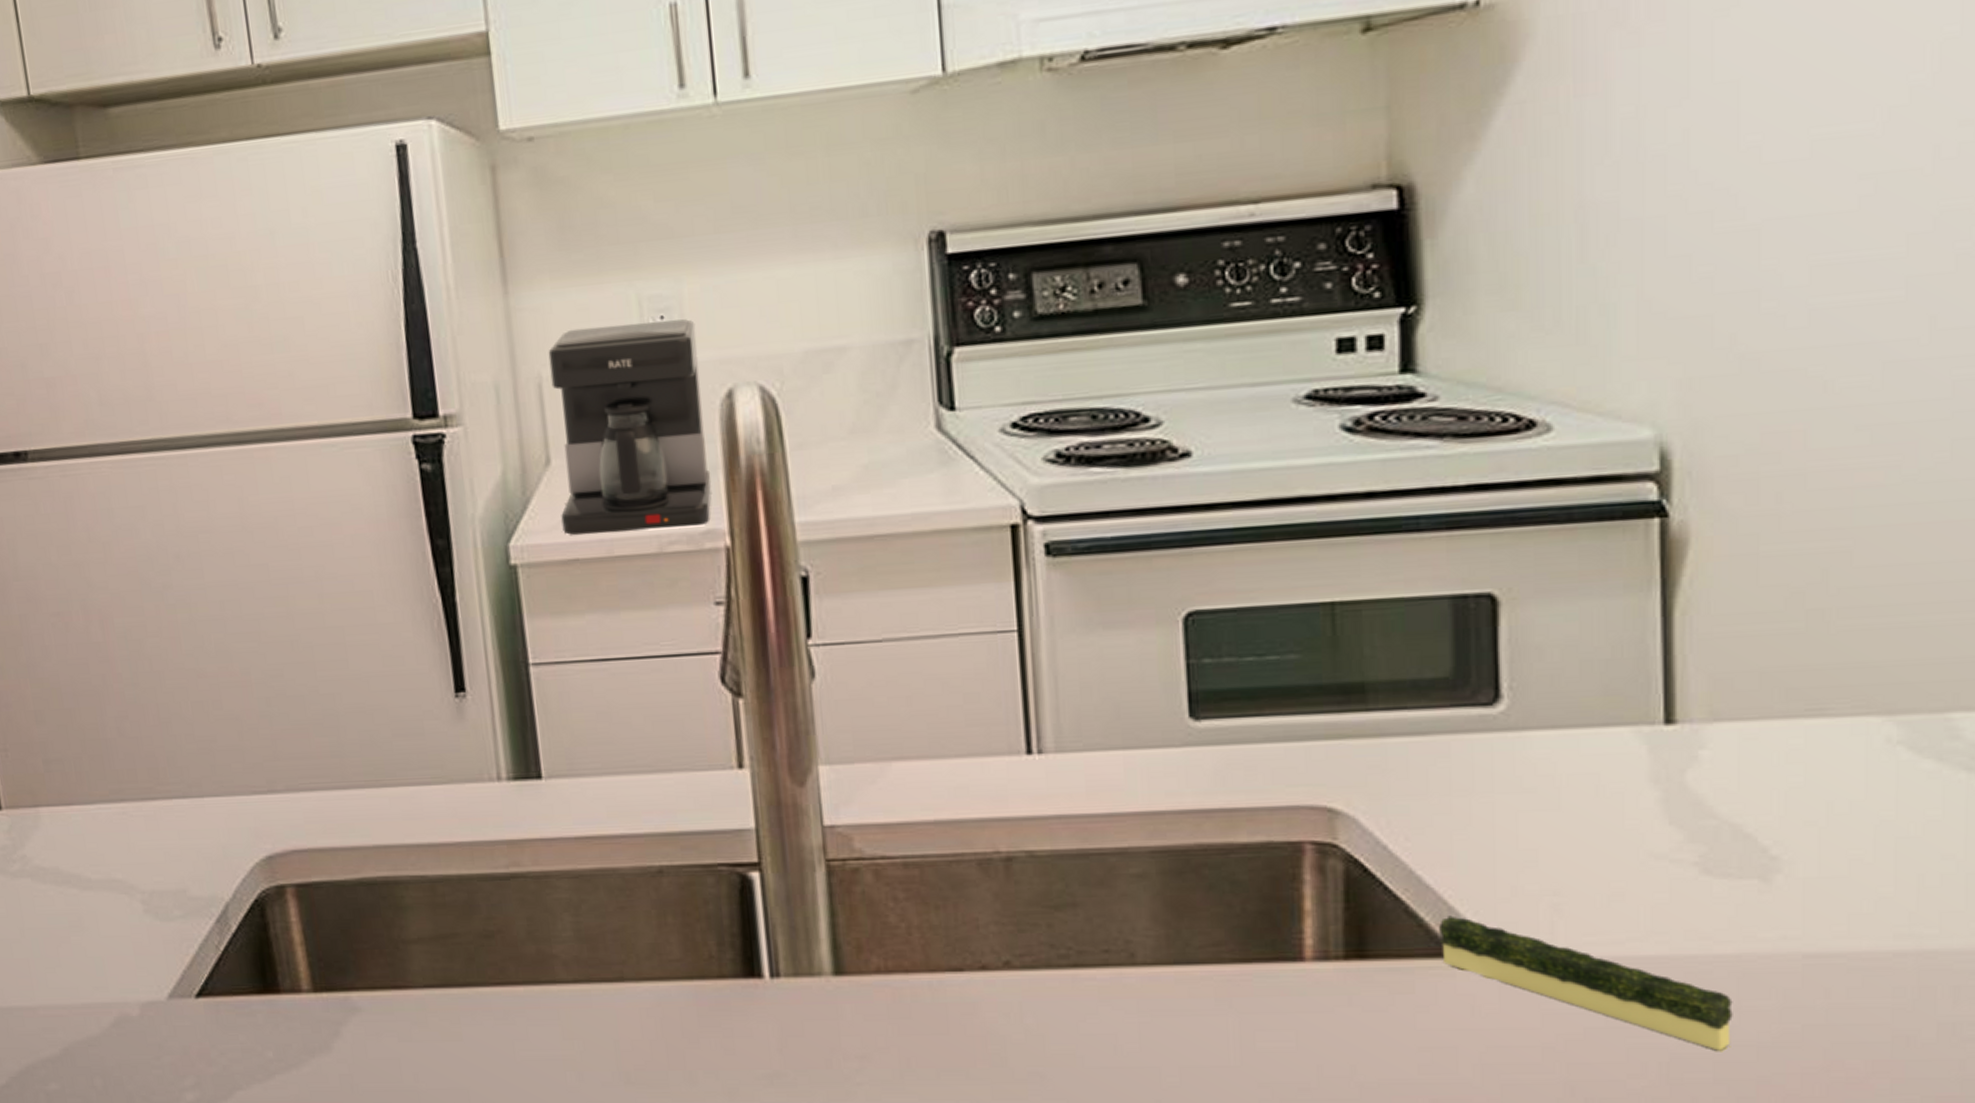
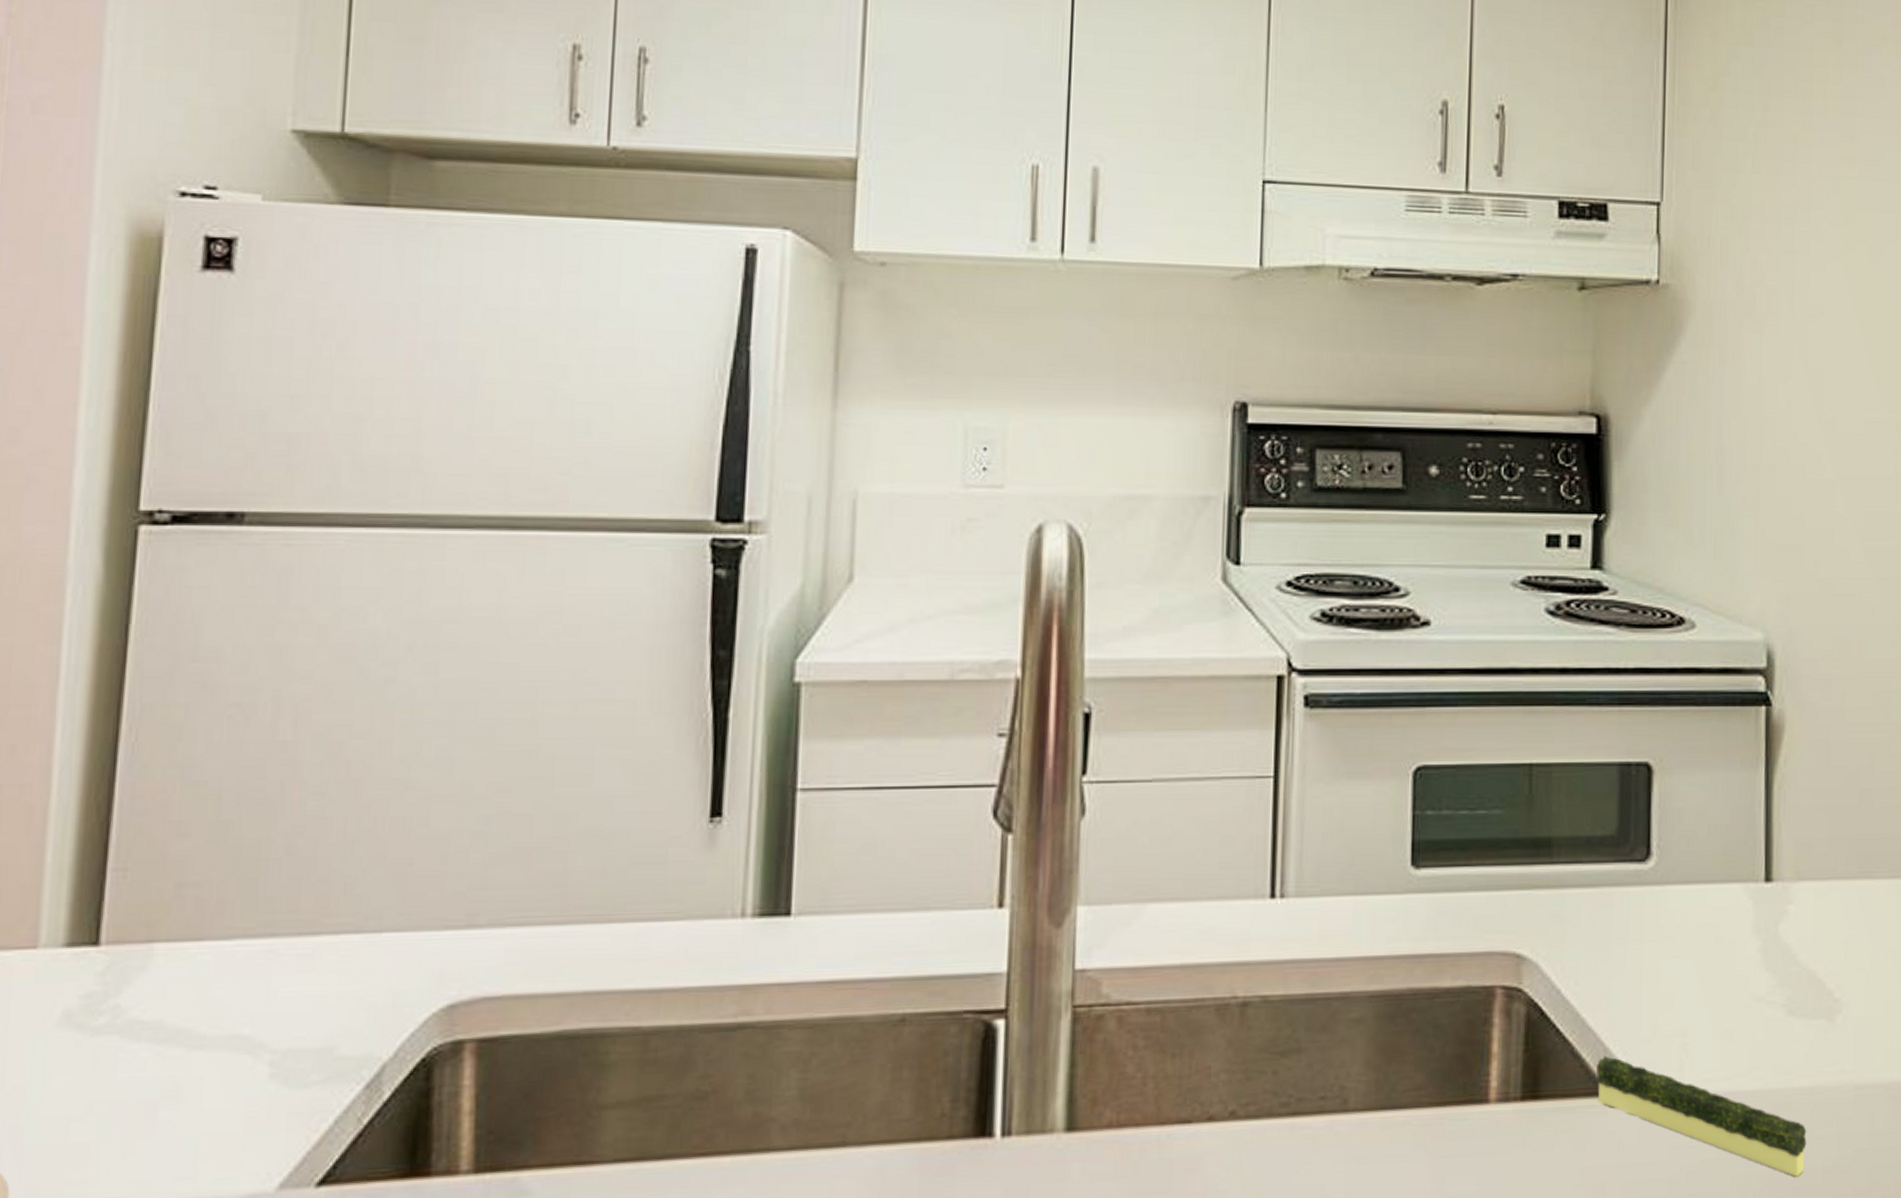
coffee maker: present [548,319,712,535] -> none [855,450,1016,657]

